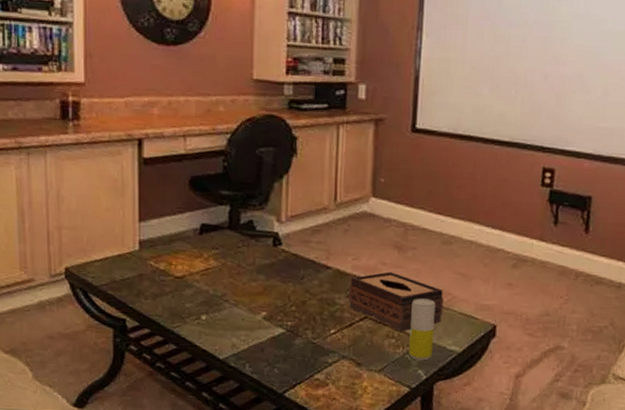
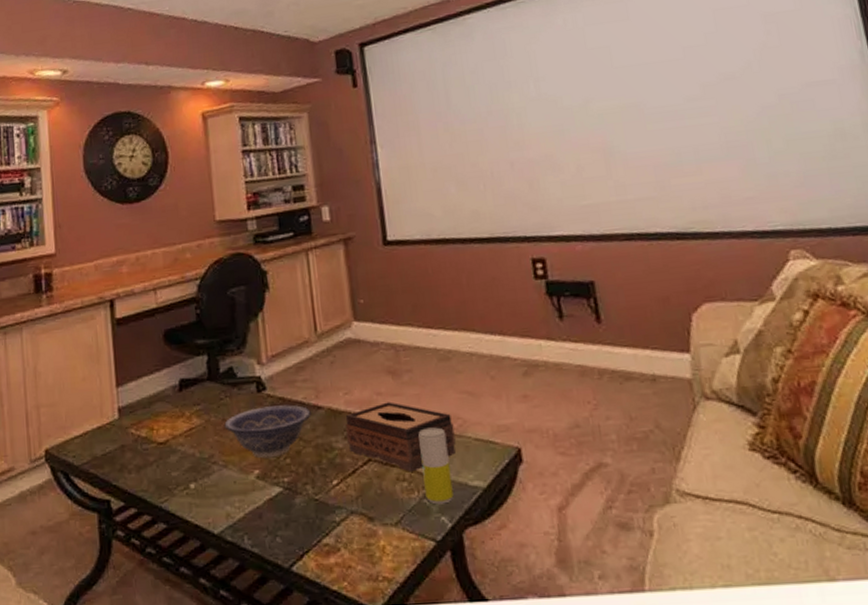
decorative bowl: none [239,259,320,304] -> present [224,404,311,459]

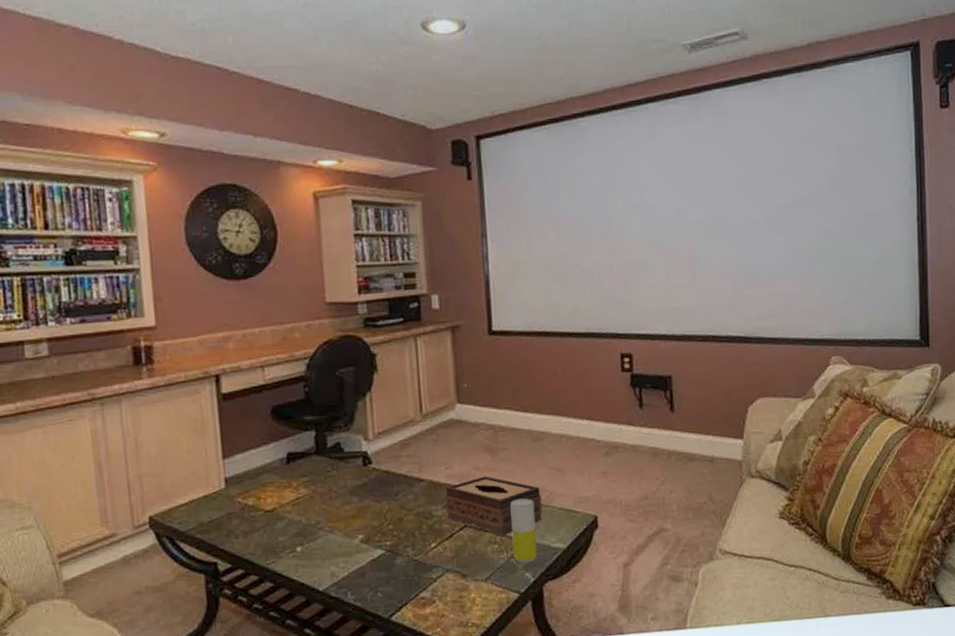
decorative bowl: present [224,404,311,459] -> none [331,477,414,525]

